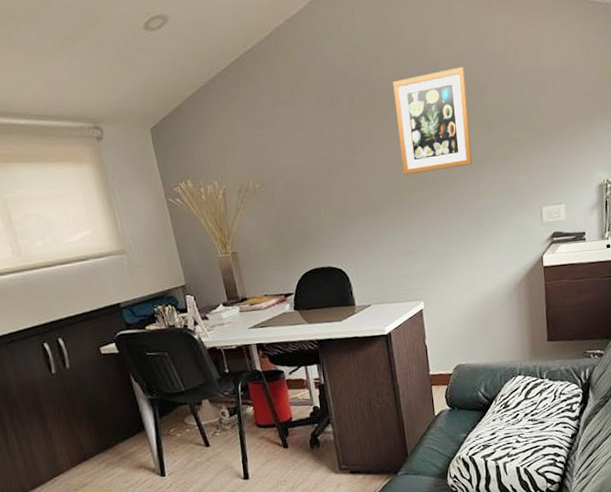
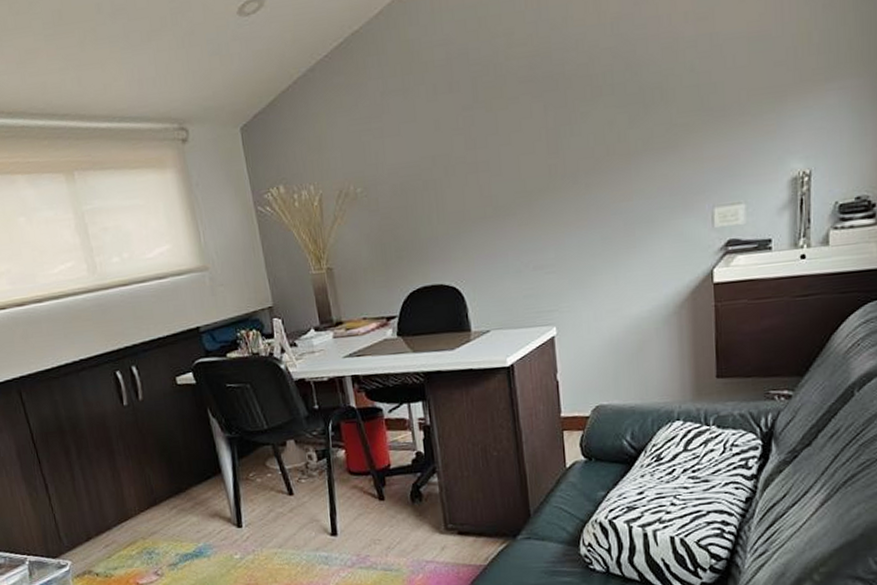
wall art: present [393,66,472,176] -> none [526,37,623,173]

